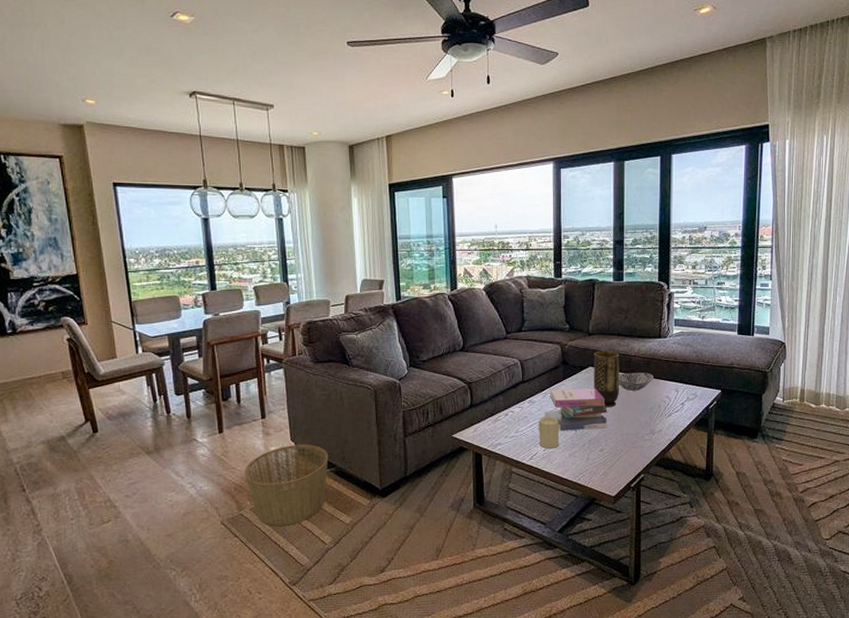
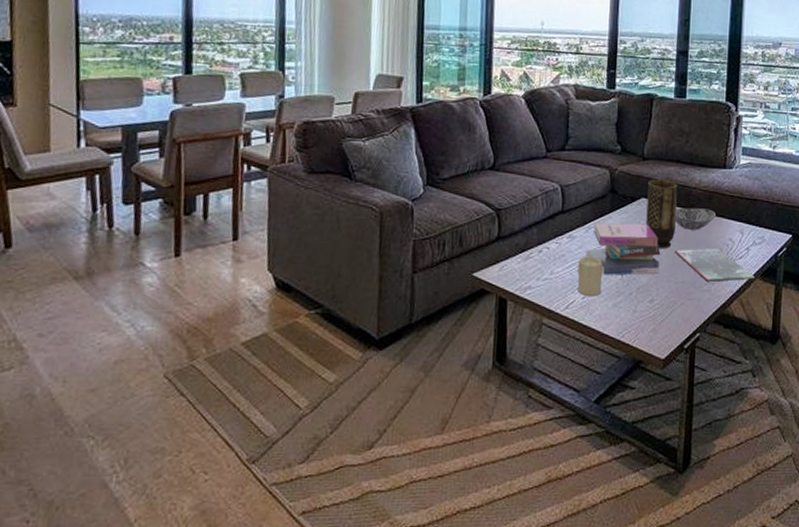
basket: present [245,445,329,526] -> none [202,276,315,383]
magazine: none [619,405,689,432] -> present [674,248,755,282]

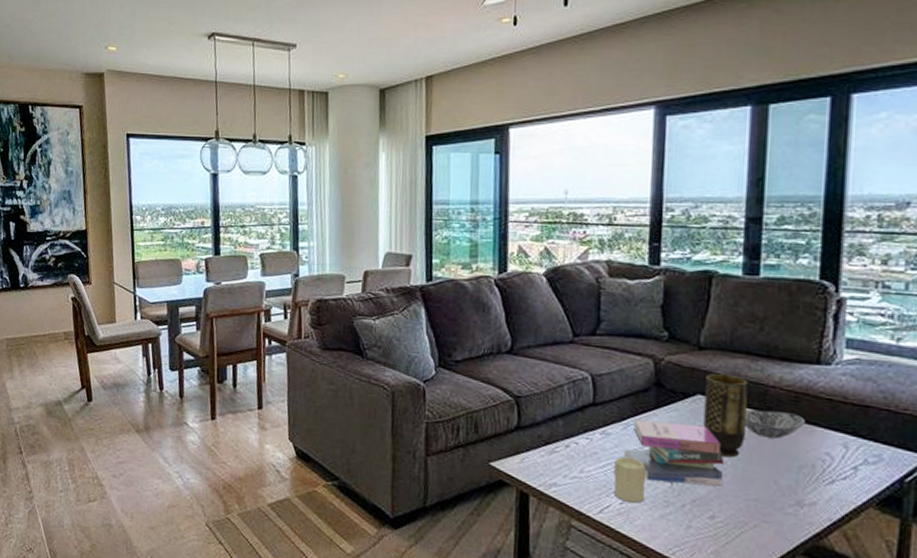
magazine: present [674,248,755,282] -> none [743,459,867,509]

